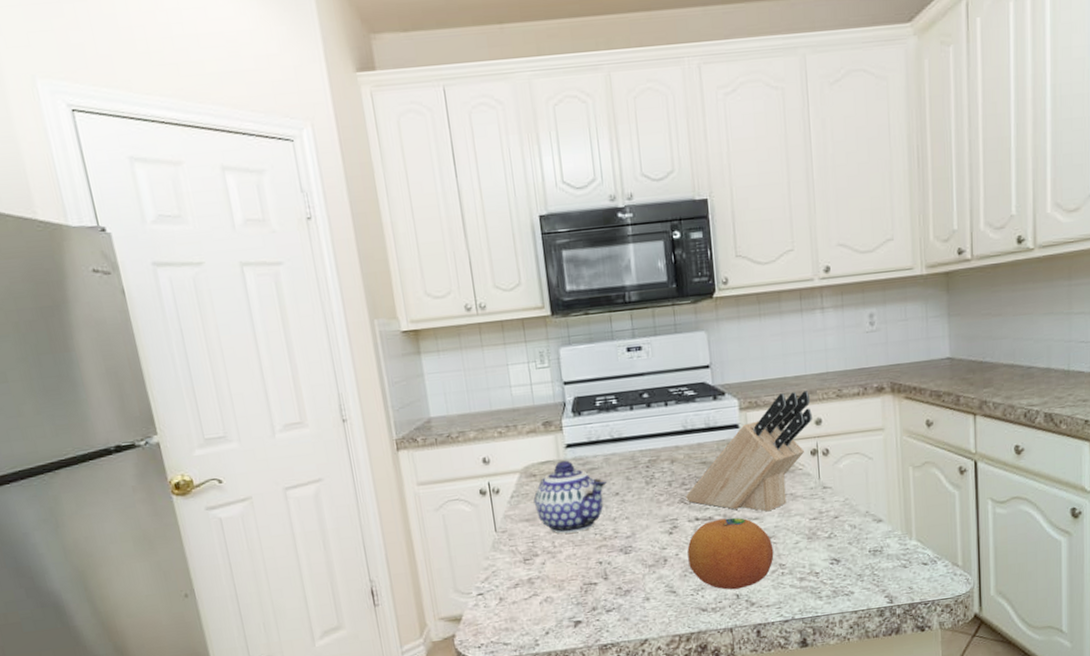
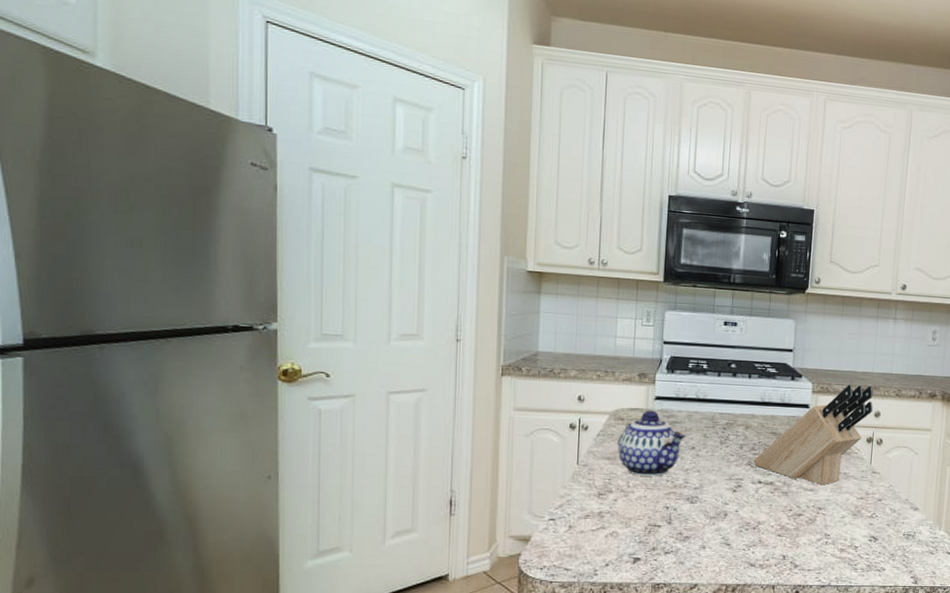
fruit: present [687,517,774,590] -> none [746,485,822,551]

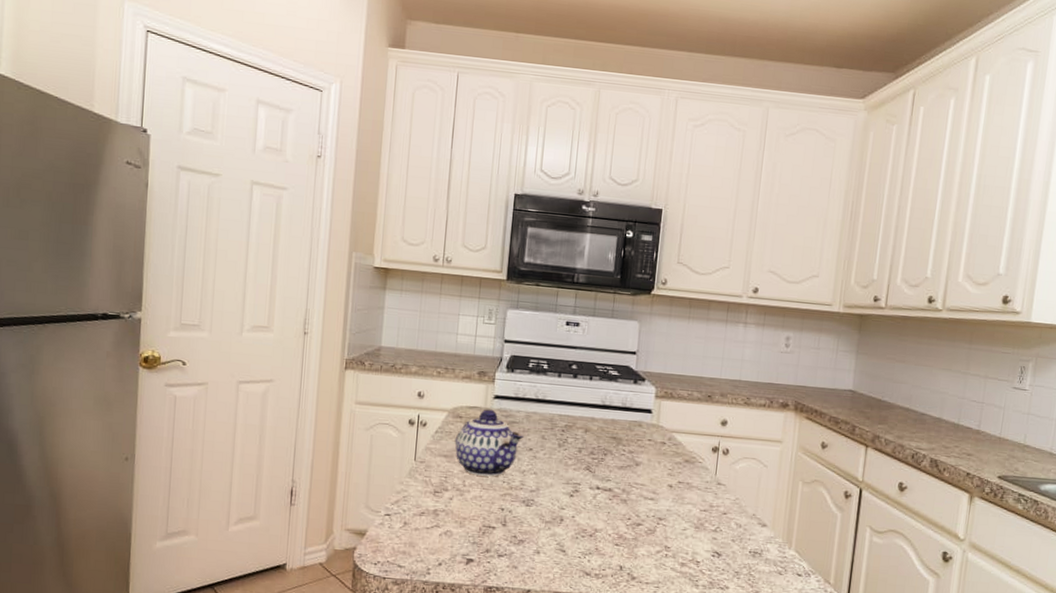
knife block: present [752,385,873,486] -> none [591,390,720,495]

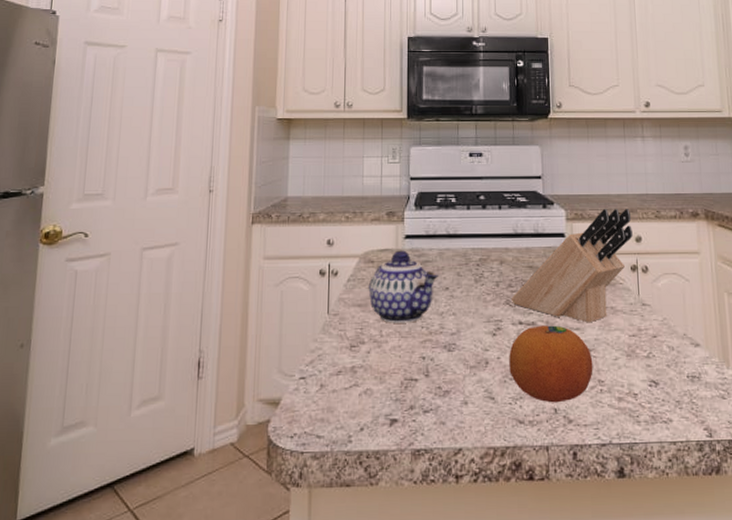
fruit: none [582,492,662,562] -> present [509,325,593,403]
knife block: none [591,390,720,495] -> present [510,209,633,323]

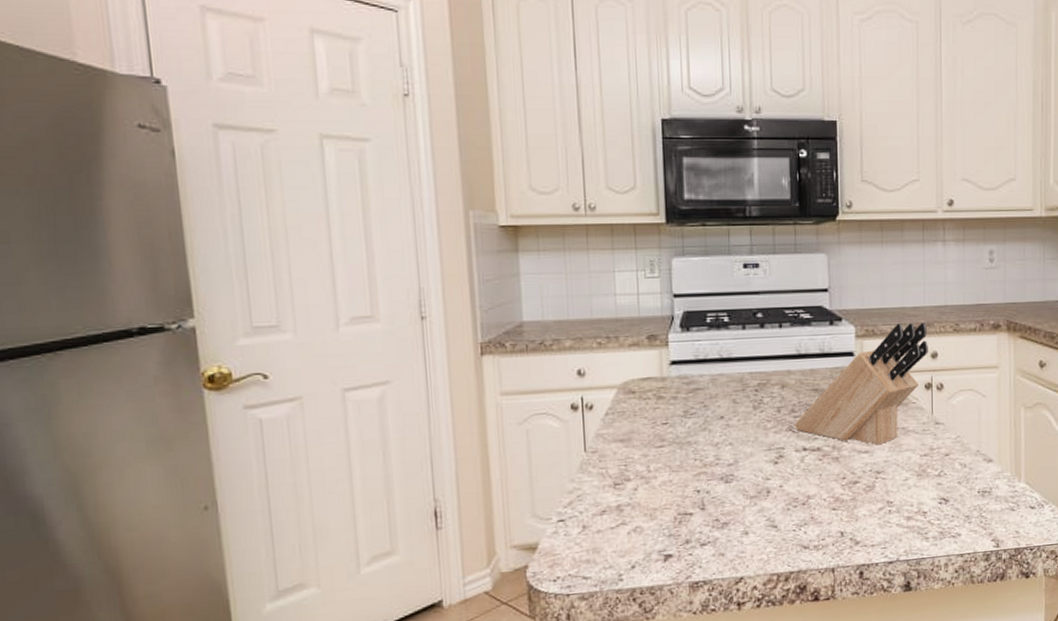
teapot: present [368,250,439,323] -> none [630,378,713,458]
fruit: present [509,325,593,403] -> none [792,449,882,527]

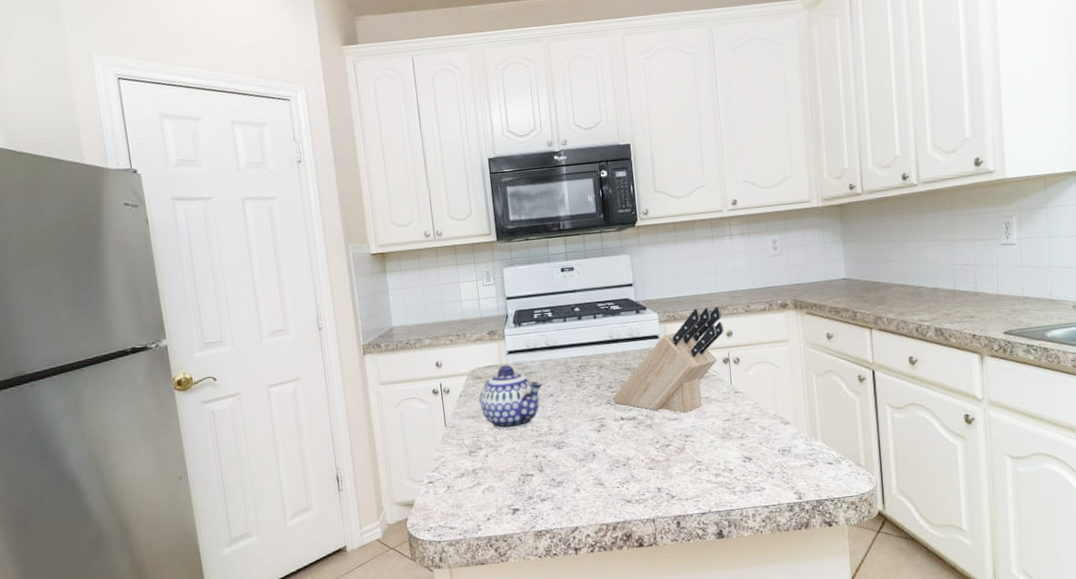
teapot: none [630,378,713,458] -> present [478,364,544,430]

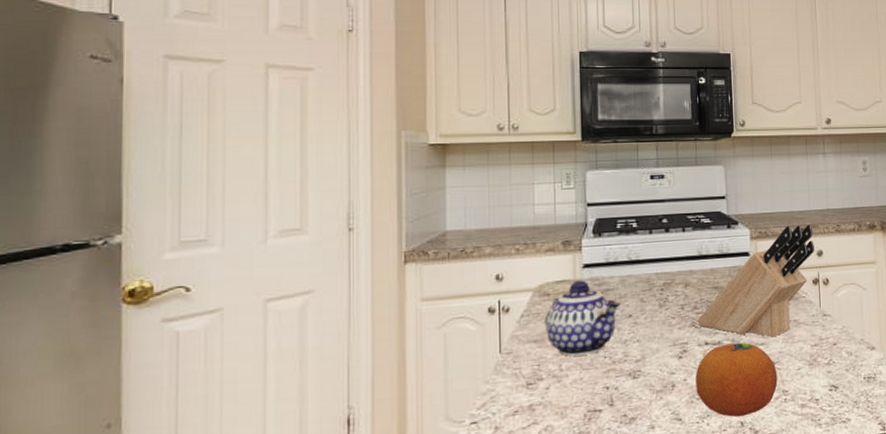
fruit: none [613,418,692,484] -> present [695,342,778,417]

